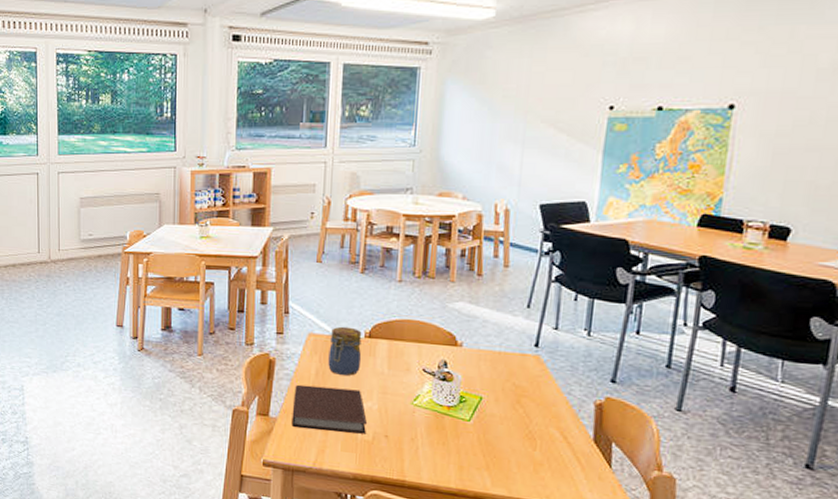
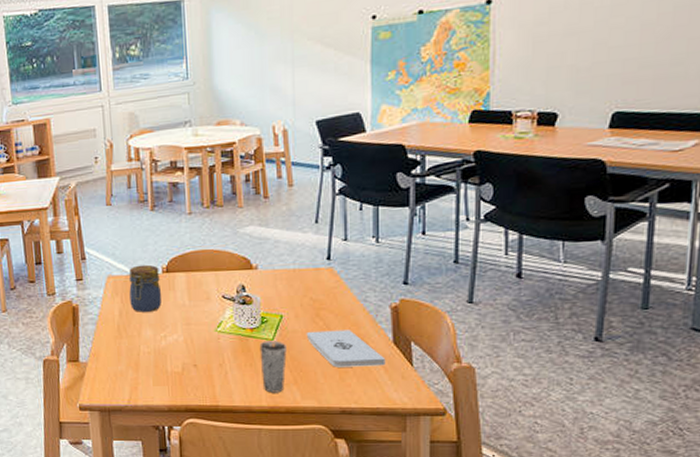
notebook: present [291,384,367,434] -> none [101,324,175,370]
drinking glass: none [453,421,483,476] -> present [259,341,287,393]
notepad: none [504,417,584,464] -> present [306,330,386,367]

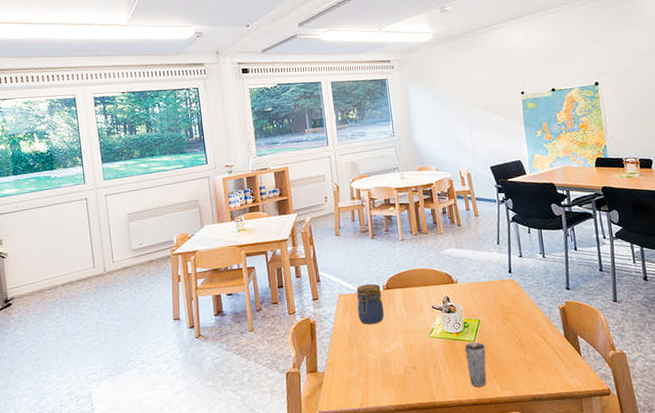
notepad: present [306,330,386,367] -> none [499,329,561,361]

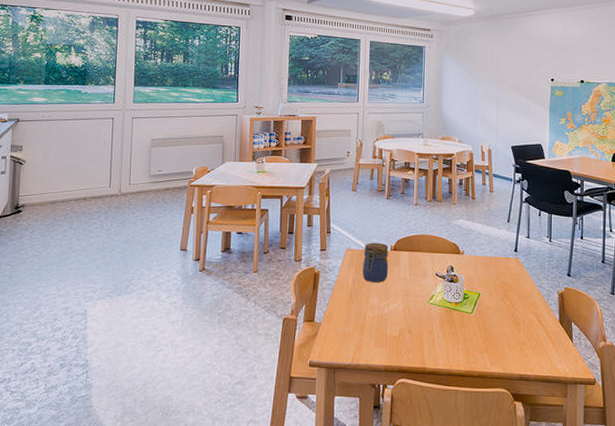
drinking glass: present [464,342,487,387] -> none [461,314,482,359]

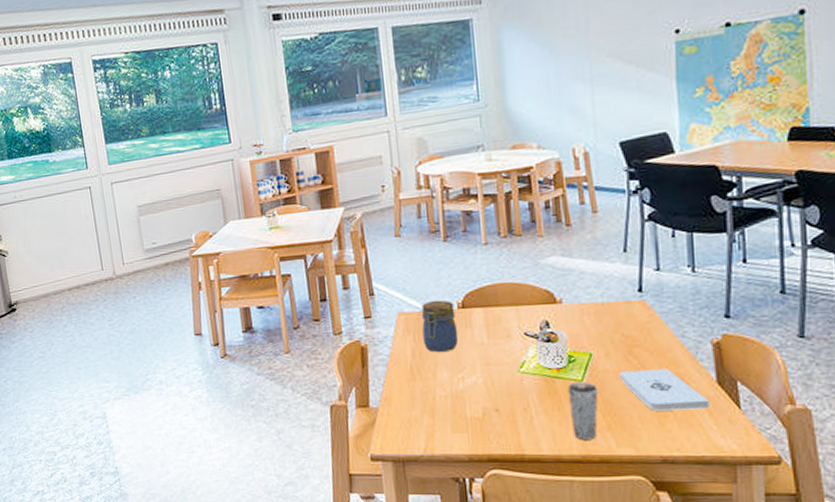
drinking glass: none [461,314,482,359] -> present [567,382,599,440]
notepad: none [496,308,554,341] -> present [618,369,710,411]

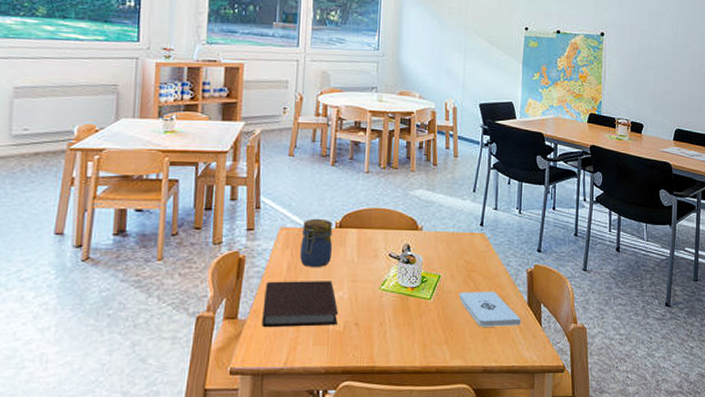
notebook: none [392,365,475,415] -> present [262,281,338,328]
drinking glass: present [567,382,599,440] -> none [417,300,441,353]

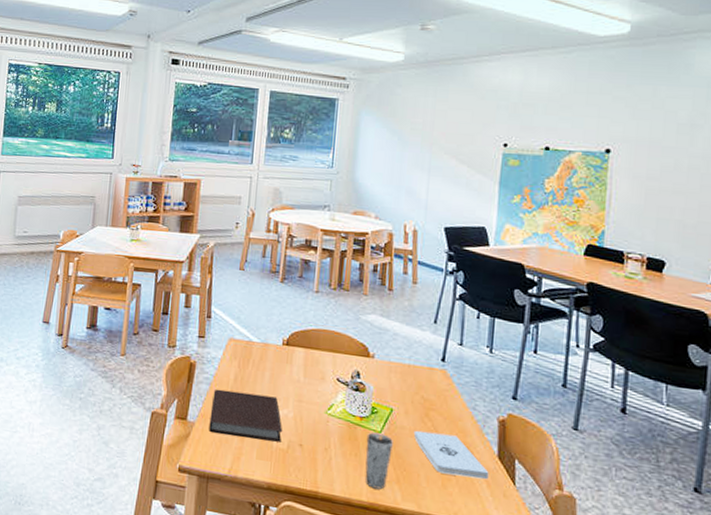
jar: present [300,218,333,267] -> none [246,333,280,382]
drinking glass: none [417,300,441,353] -> present [365,432,393,490]

